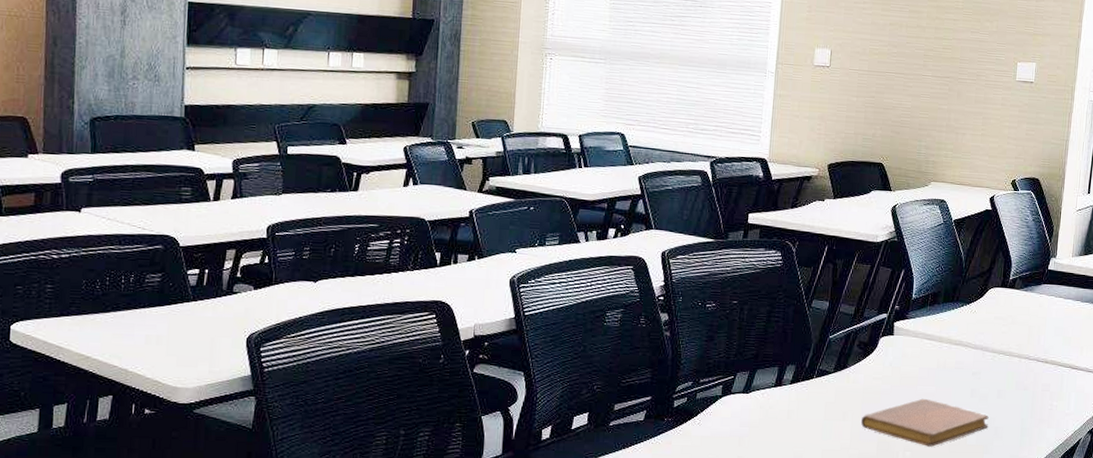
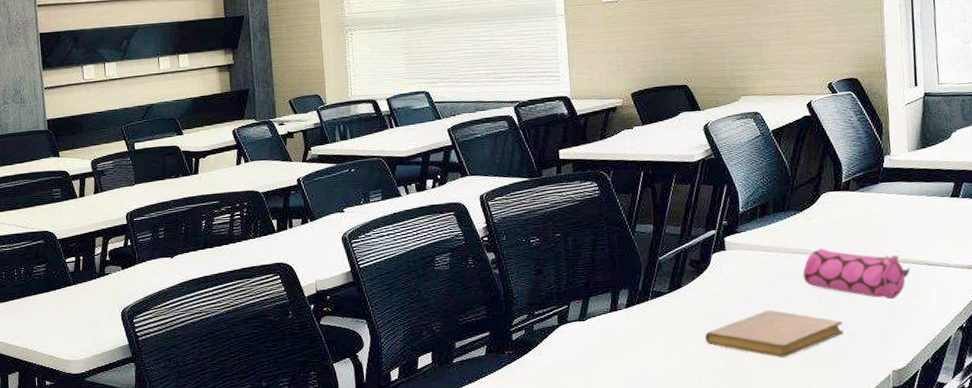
pencil case: none [960,342,1056,399] -> present [802,248,910,300]

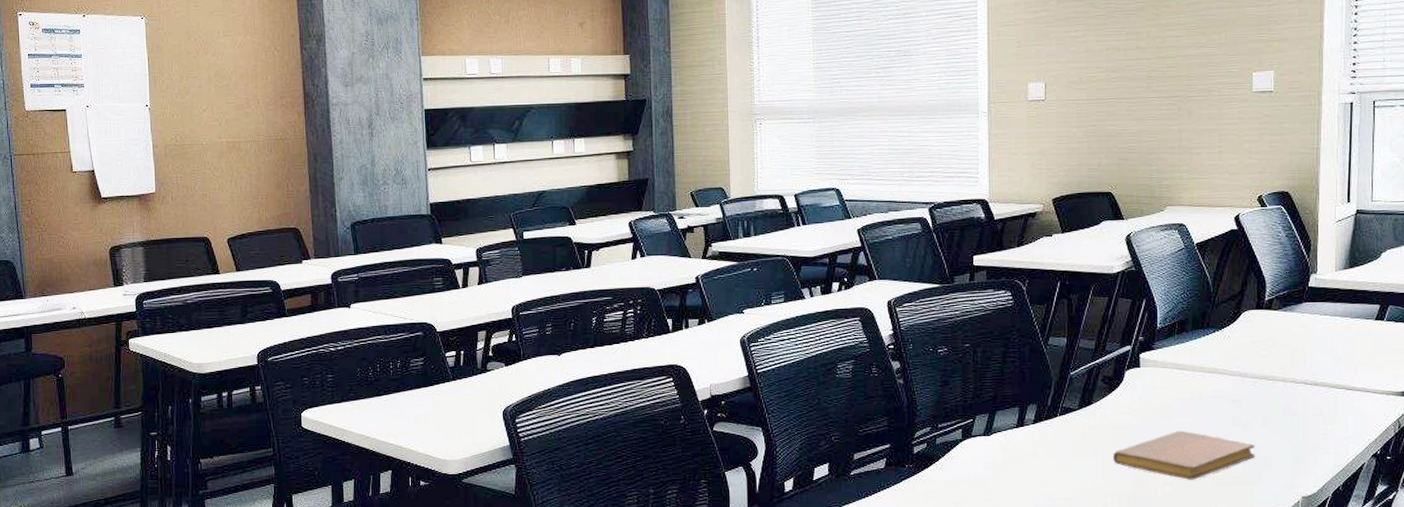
pencil case: present [802,248,910,300] -> none [1218,368,1328,424]

